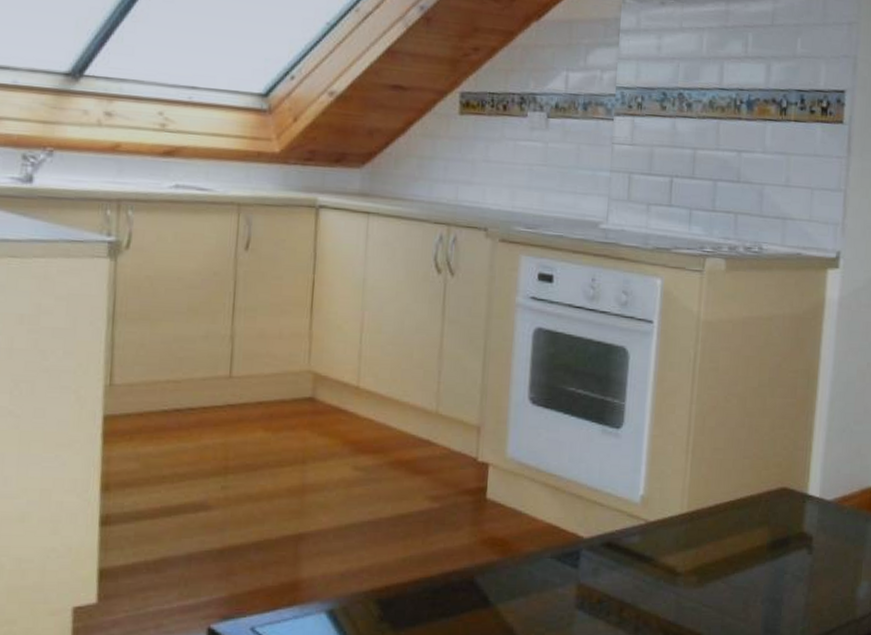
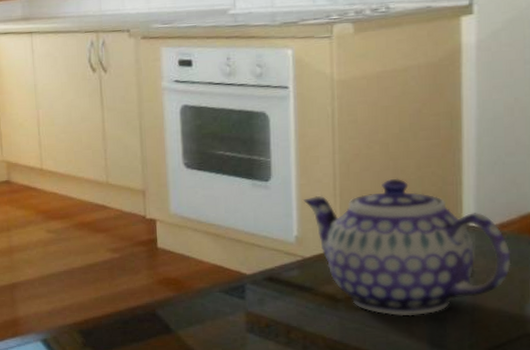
teapot: none [654,437,849,595] -> present [304,178,511,316]

